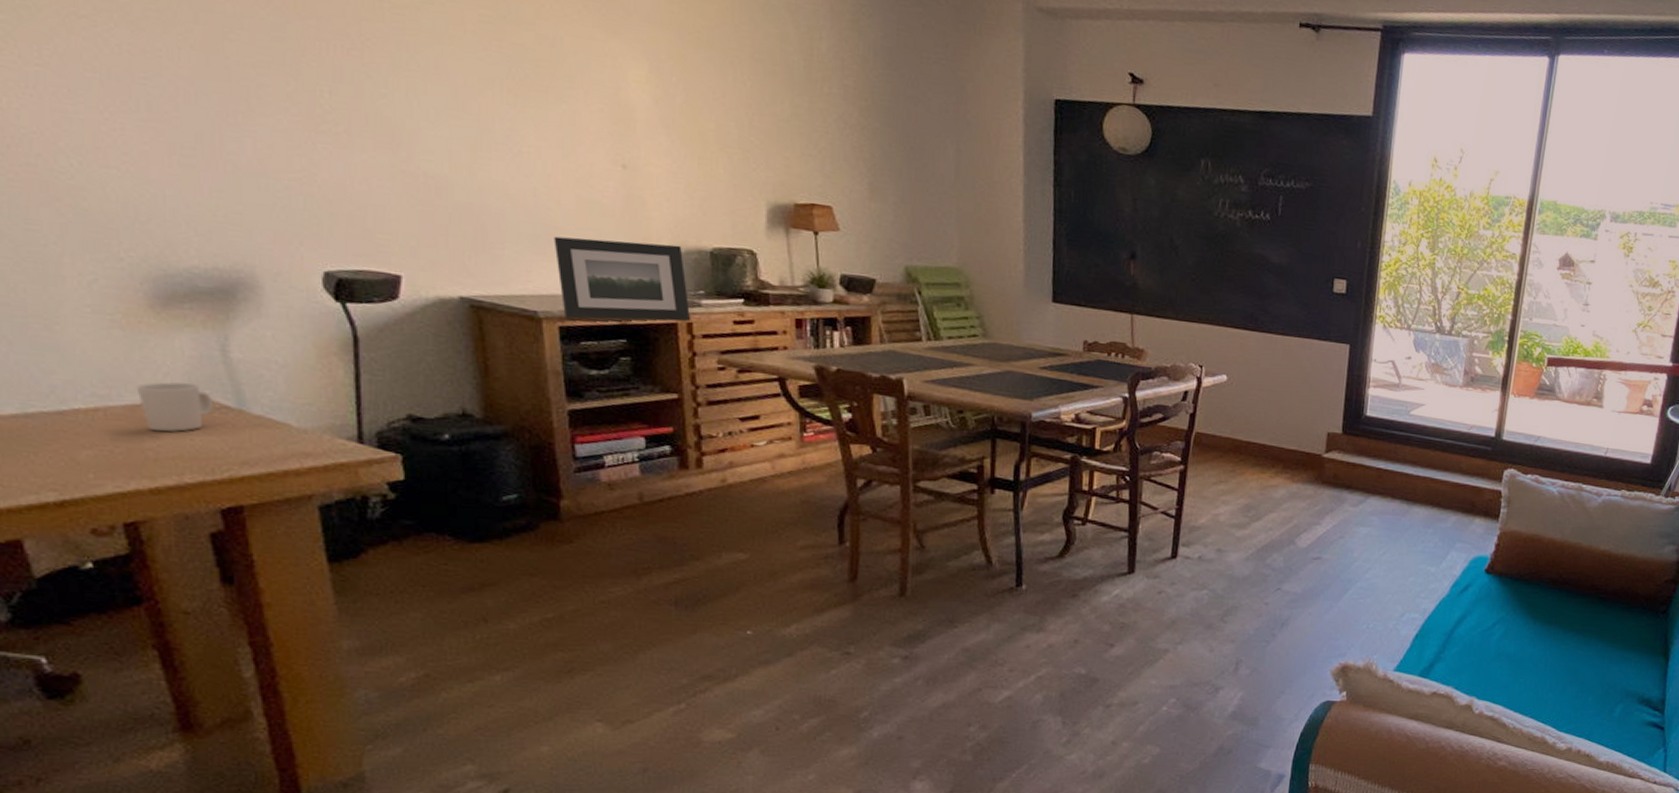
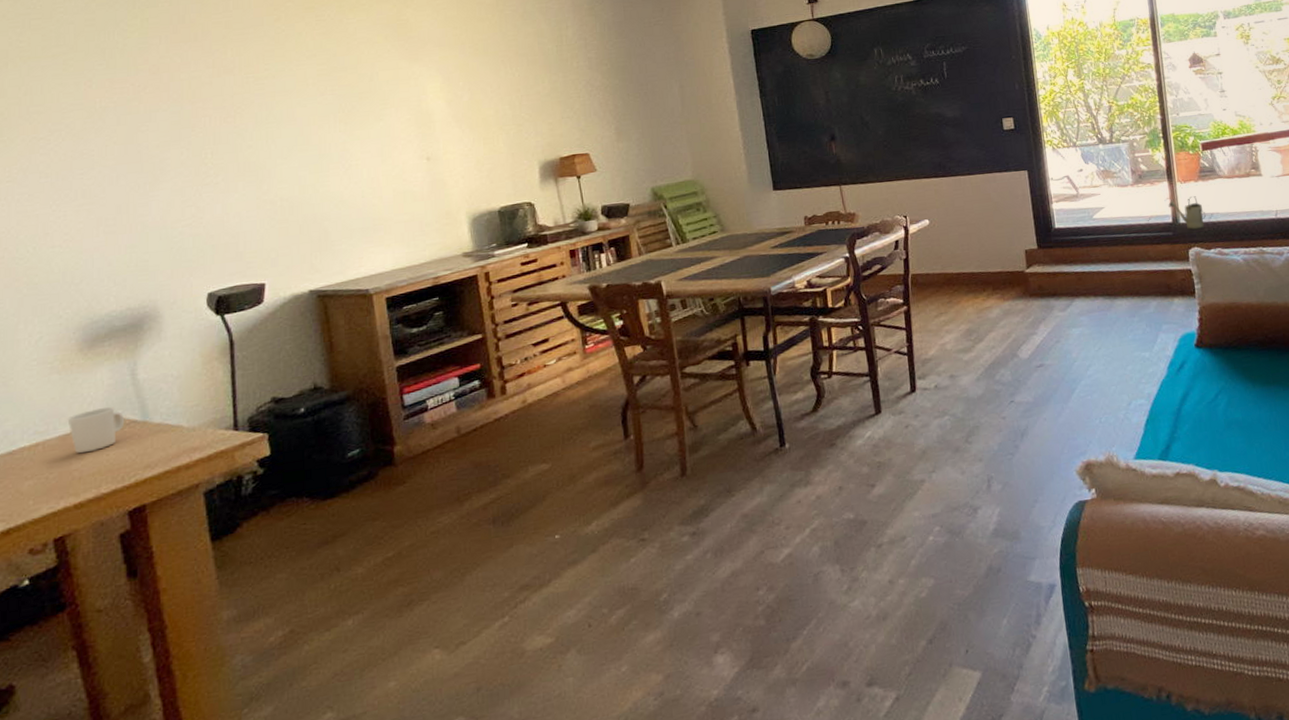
picture frame: present [554,236,690,322] -> none [378,211,487,290]
watering can: none [1495,413,1532,452] -> present [1168,196,1206,231]

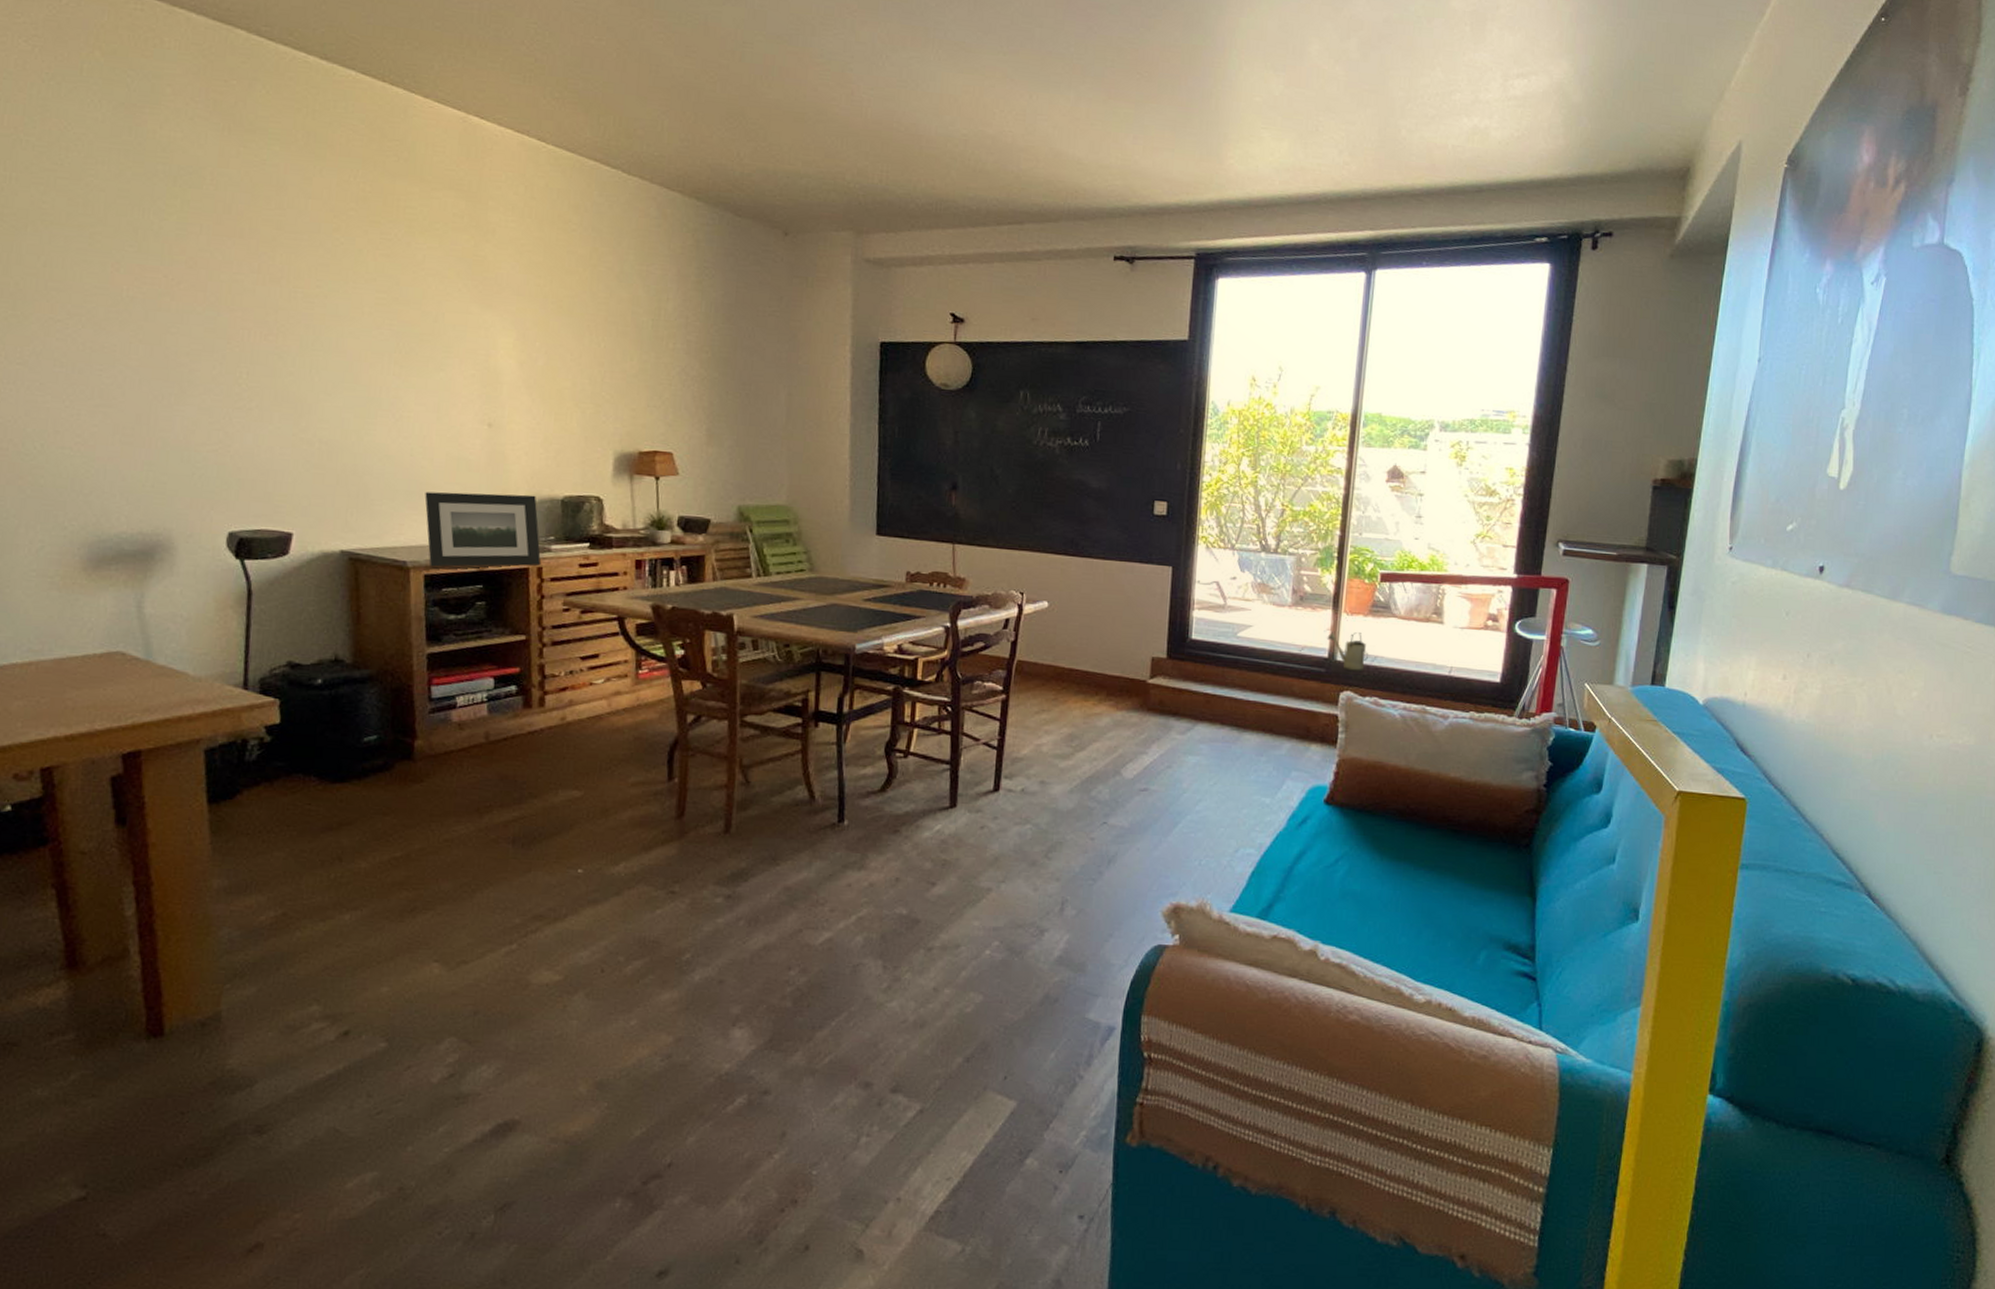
mug: present [67,406,125,454] -> none [64,636,127,683]
picture frame: none [378,211,487,290] -> present [424,491,541,568]

